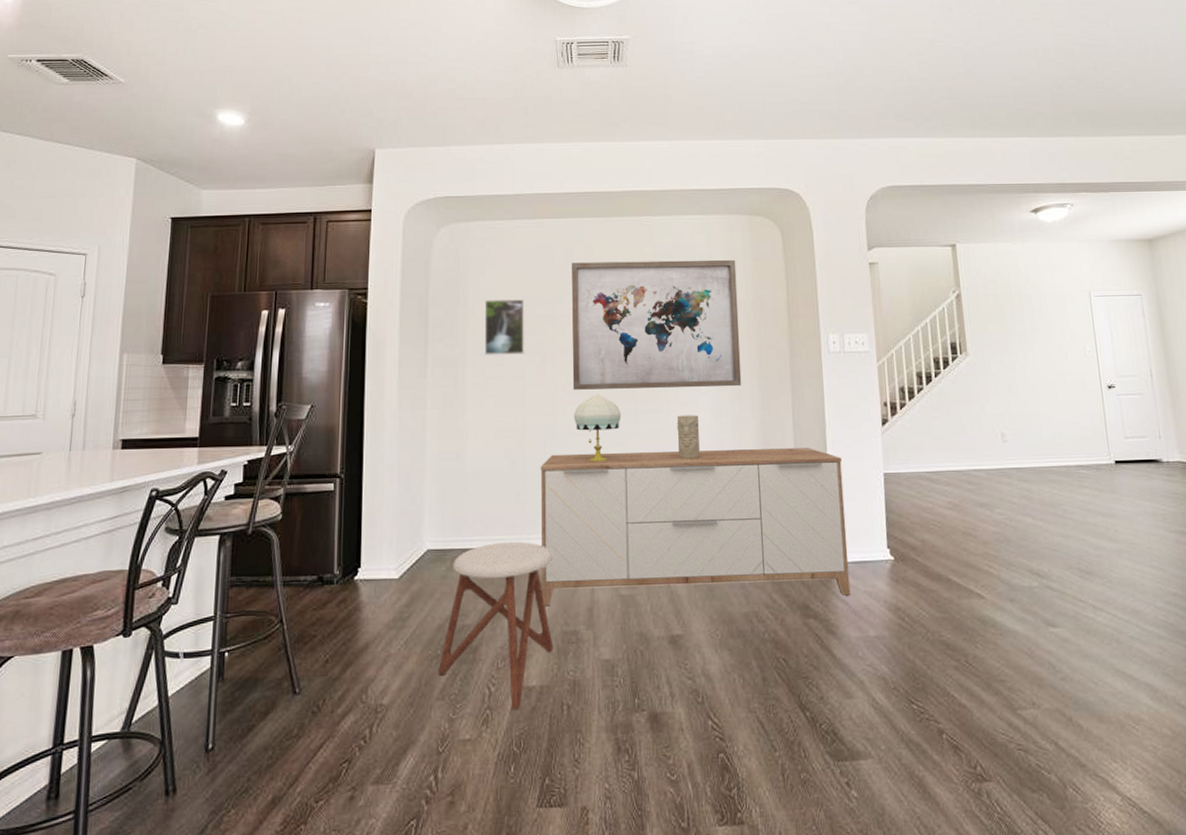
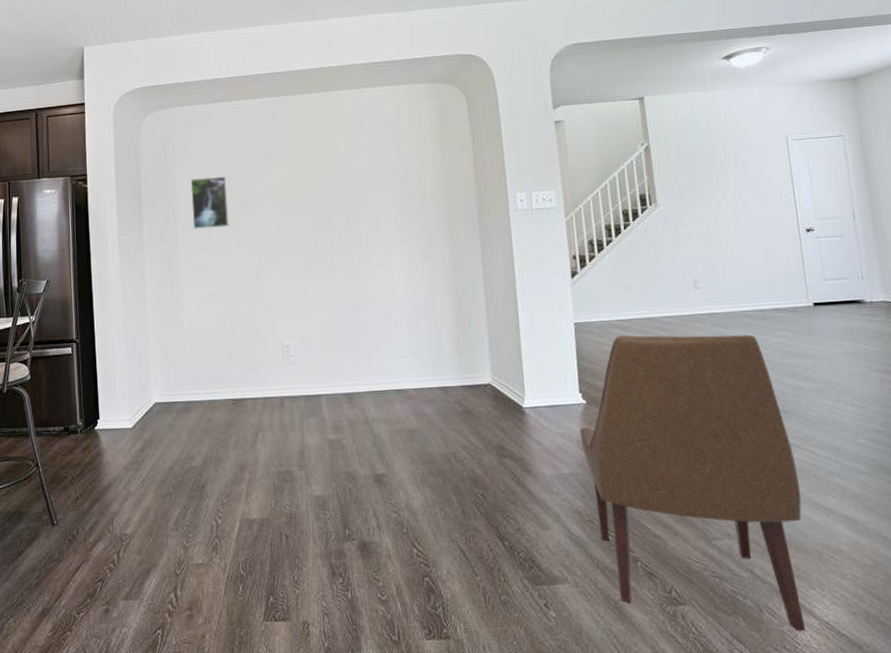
stool: present [438,541,554,709] -> none [171,394,271,539]
sideboard: present [540,448,851,607] -> none [249,301,545,450]
wall art: present [571,259,742,390] -> none [267,127,433,257]
table lamp: present [574,393,622,462] -> none [277,259,321,322]
decorative vase: present [677,415,700,459] -> none [372,275,395,316]
chair: none [887,488,1108,809] -> present [579,334,805,632]

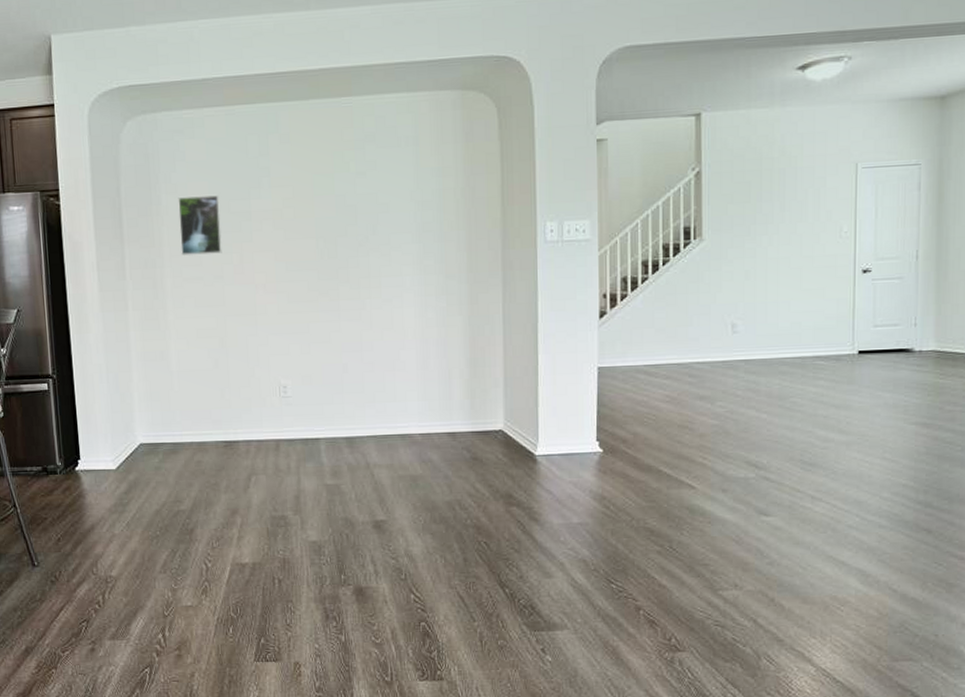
chair: present [579,334,805,632] -> none [593,381,816,678]

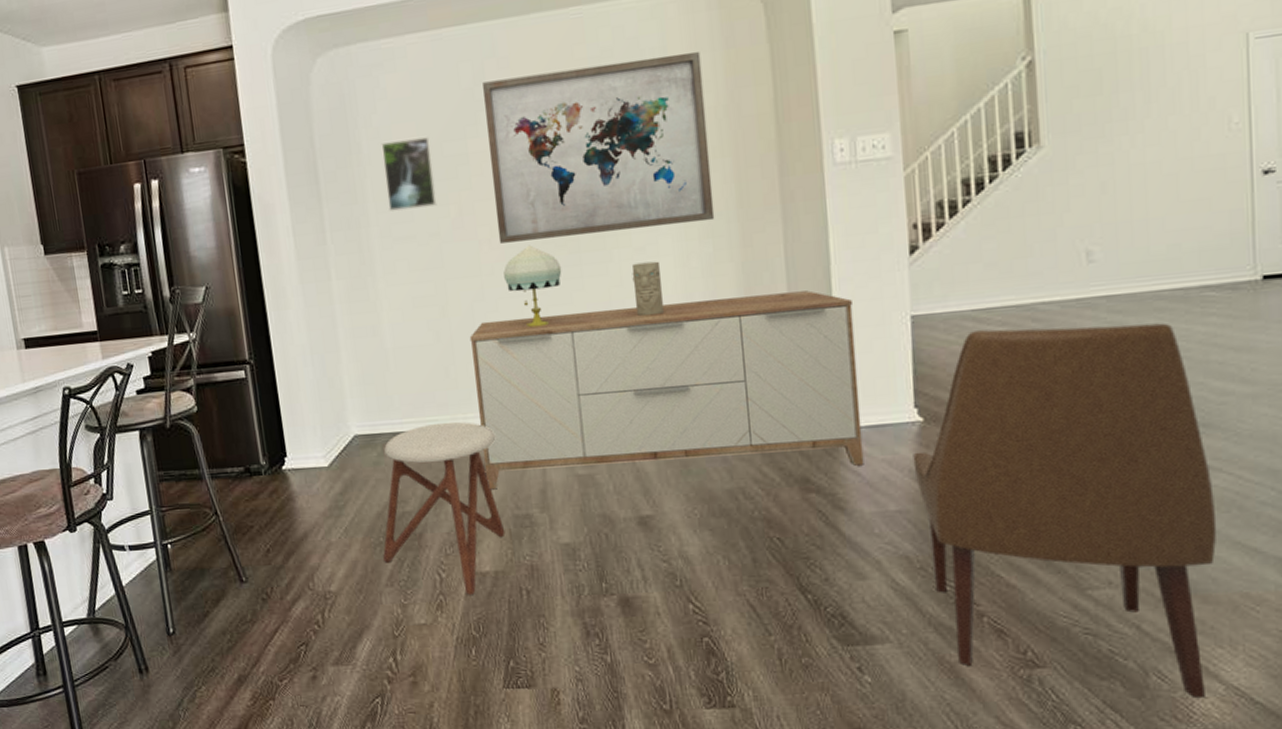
stool: none [159,435,264,582] -> present [383,421,506,595]
sideboard: none [243,342,556,494] -> present [469,290,864,490]
wall art: none [267,143,449,289] -> present [483,52,715,244]
table lamp: none [275,291,323,360] -> present [503,245,562,328]
decorative vase: none [380,311,404,356] -> present [632,261,664,317]
chair: none [593,381,816,678] -> present [913,323,1217,699]

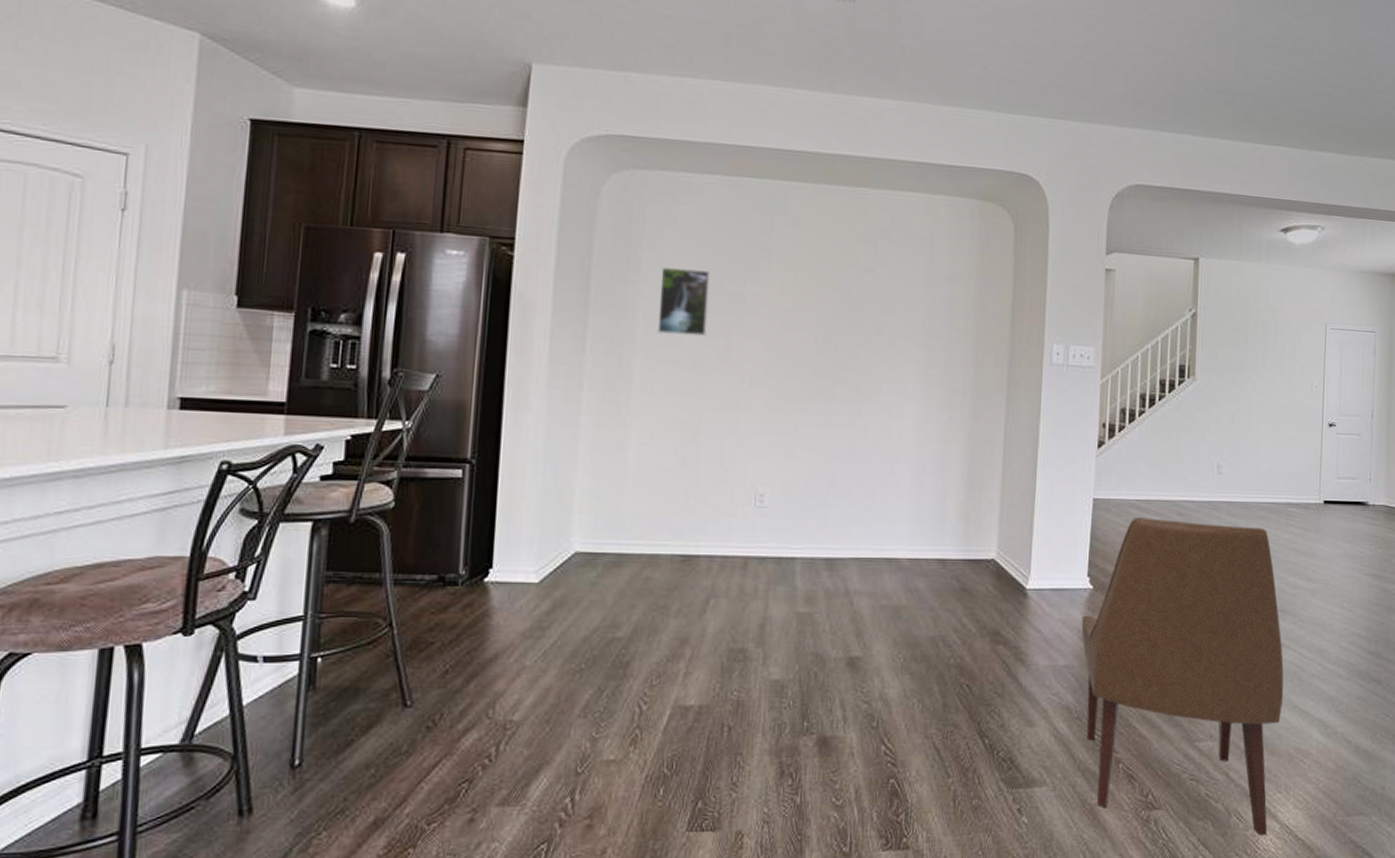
stool: present [383,421,506,595] -> none [581,548,724,730]
sideboard: present [469,290,864,490] -> none [707,453,1051,623]
wall art: present [483,52,715,244] -> none [760,233,960,394]
table lamp: present [503,245,562,328] -> none [759,388,815,466]
decorative vase: present [632,261,664,317] -> none [874,420,902,470]

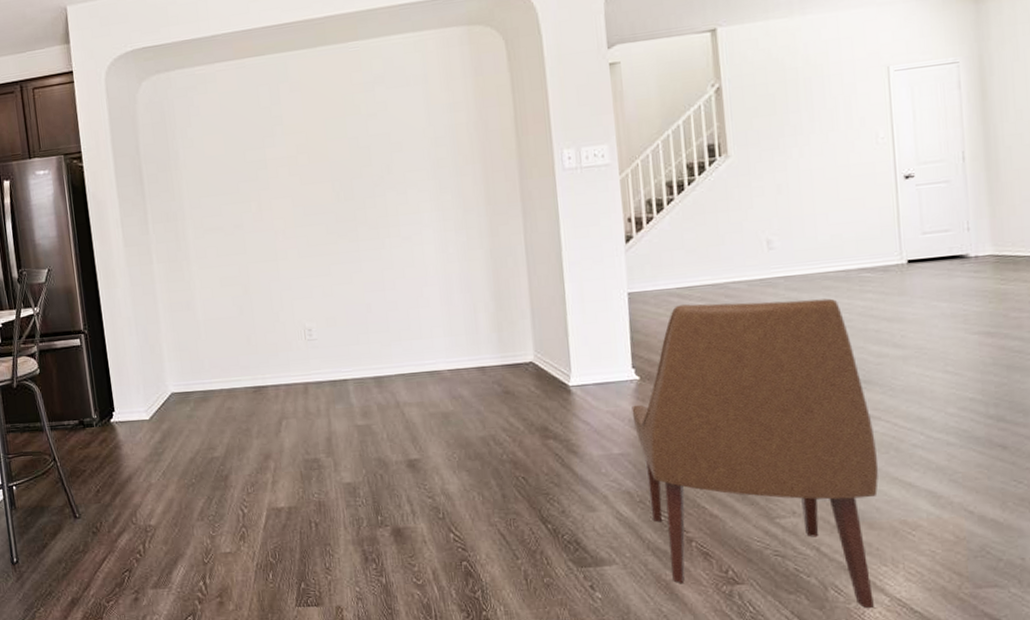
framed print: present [657,267,711,336] -> none [194,146,241,208]

